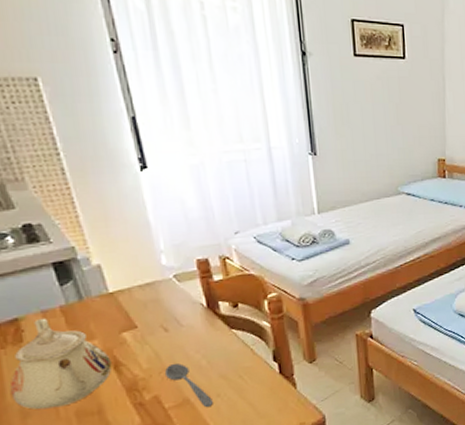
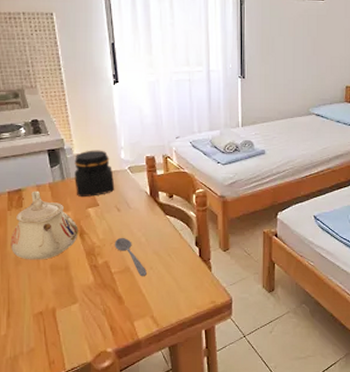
jar: none [94,256,158,319] -> present [74,150,115,197]

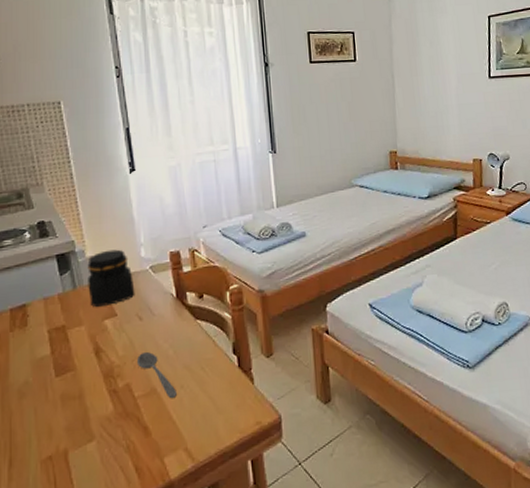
teapot: present [10,190,78,260] -> none [13,304,94,391]

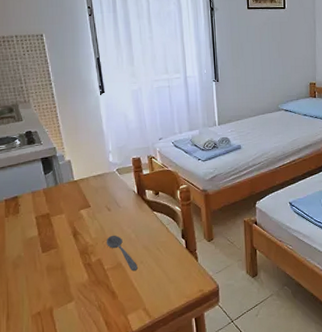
jar: present [87,249,135,307] -> none [66,155,105,200]

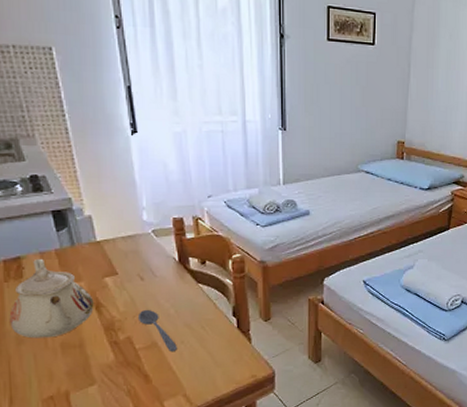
teapot: none [8,197,72,263] -> present [9,258,94,339]

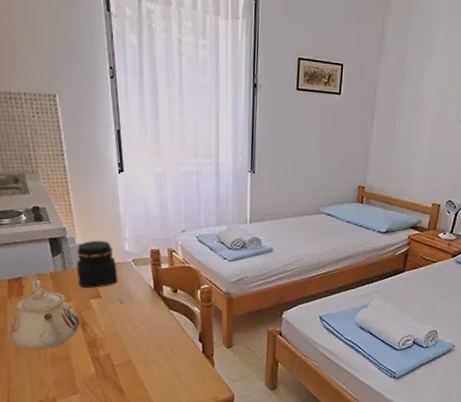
jar: none [86,211,137,264] -> present [77,240,118,288]
soupspoon: present [137,309,177,352] -> none [116,330,149,370]

